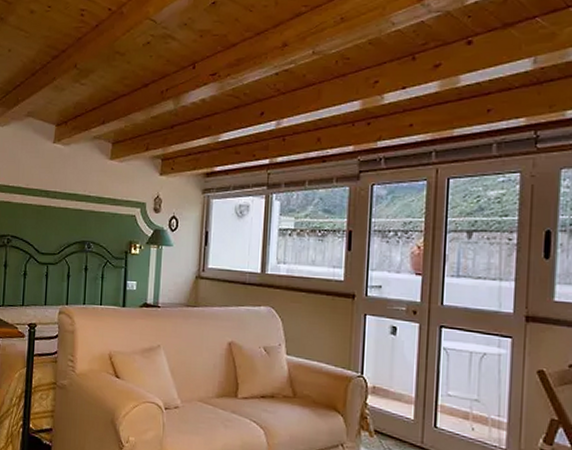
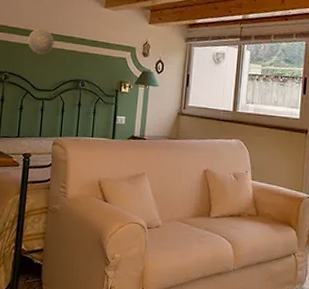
decorative plate: none [30,186,57,216] -> present [28,28,54,55]

